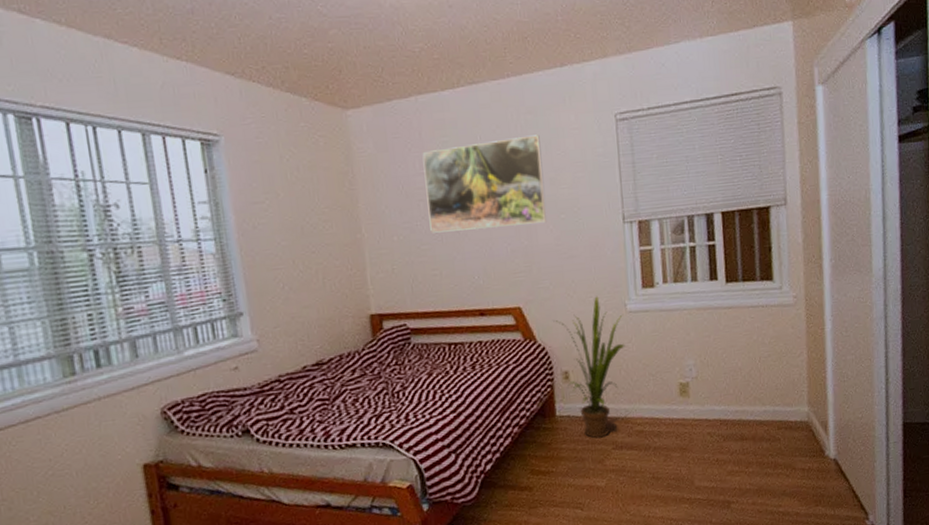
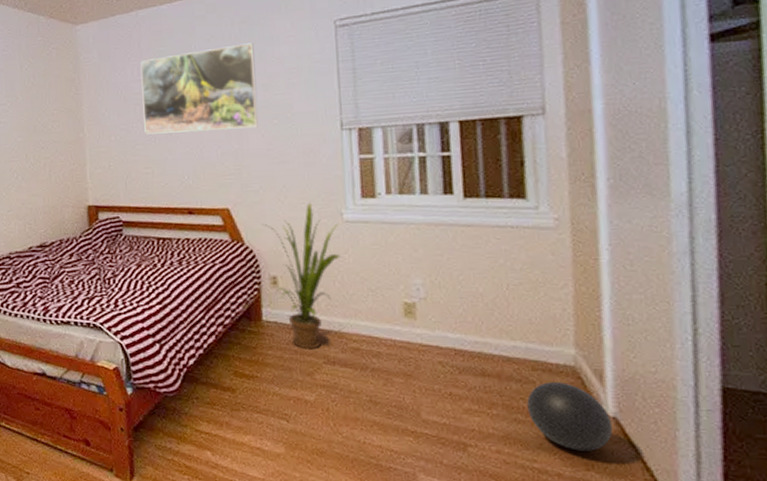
ball: none [774,436,834,492] -> present [527,382,613,451]

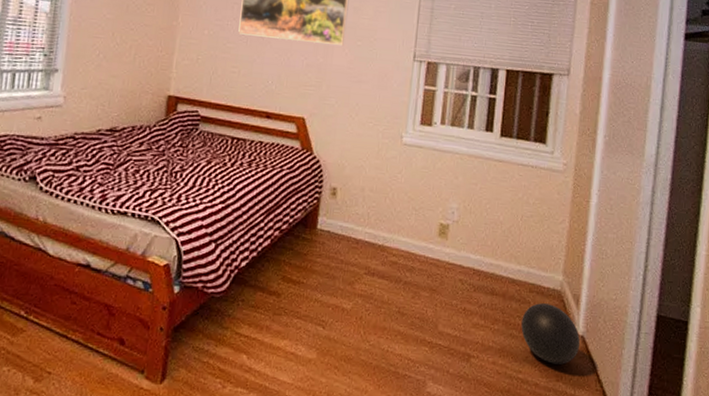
house plant: present [262,203,341,350] -> none [332,123,397,260]

